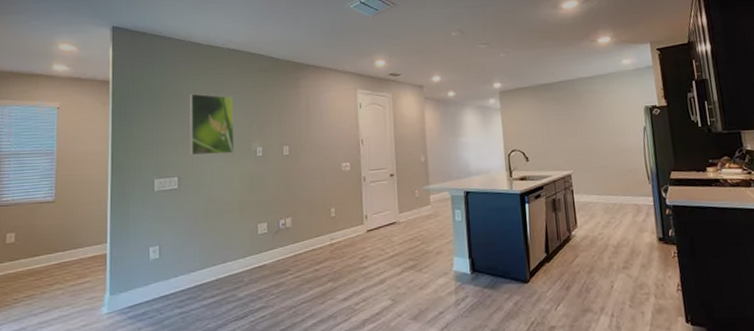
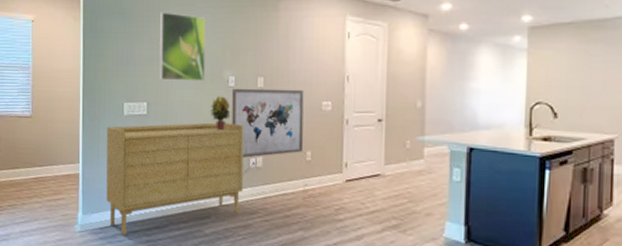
sideboard: none [136,189,274,311] -> present [106,122,244,236]
potted plant: none [241,165,260,198] -> present [211,96,231,131]
wall art: none [259,154,327,220] -> present [231,88,304,158]

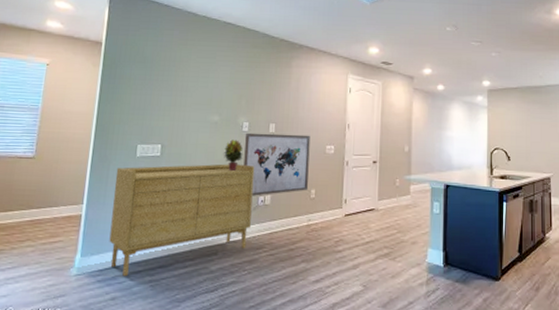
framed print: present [159,12,206,82] -> none [176,63,225,126]

